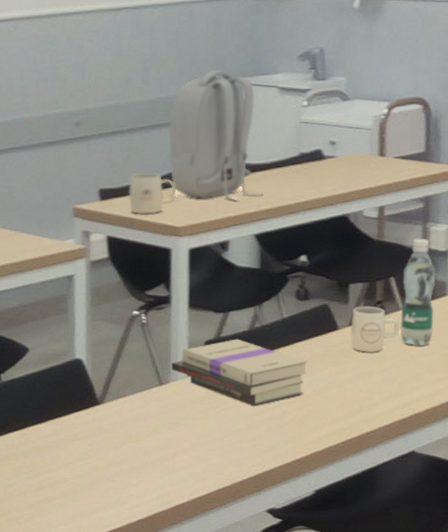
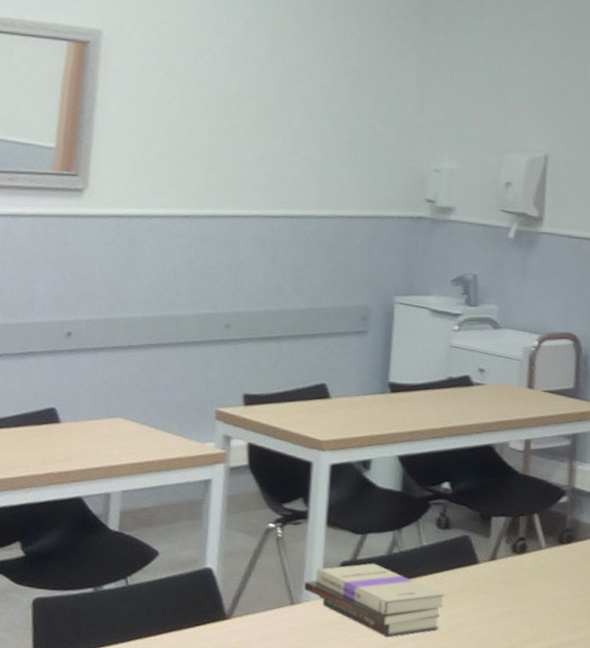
mug: present [128,173,176,214] -> none [272,382,321,425]
backpack: present [169,69,263,202] -> none [317,285,408,420]
mug: present [351,306,399,352] -> none [491,541,541,592]
bottle: present [400,238,436,347] -> none [542,476,581,590]

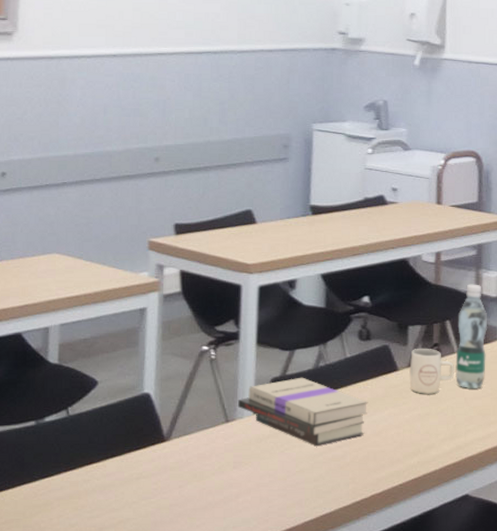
mug: none [491,541,541,592] -> present [409,348,454,394]
bottle: none [542,476,581,590] -> present [455,284,488,390]

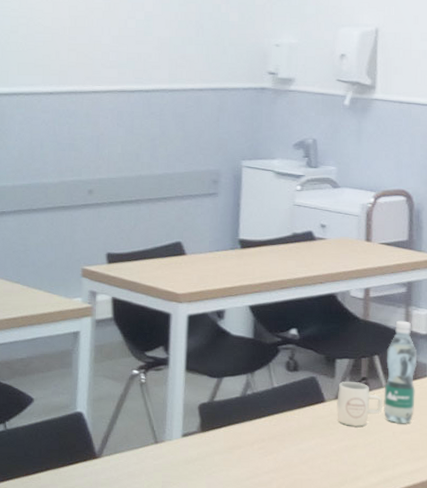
books: present [238,377,368,446] -> none [167,404,295,470]

